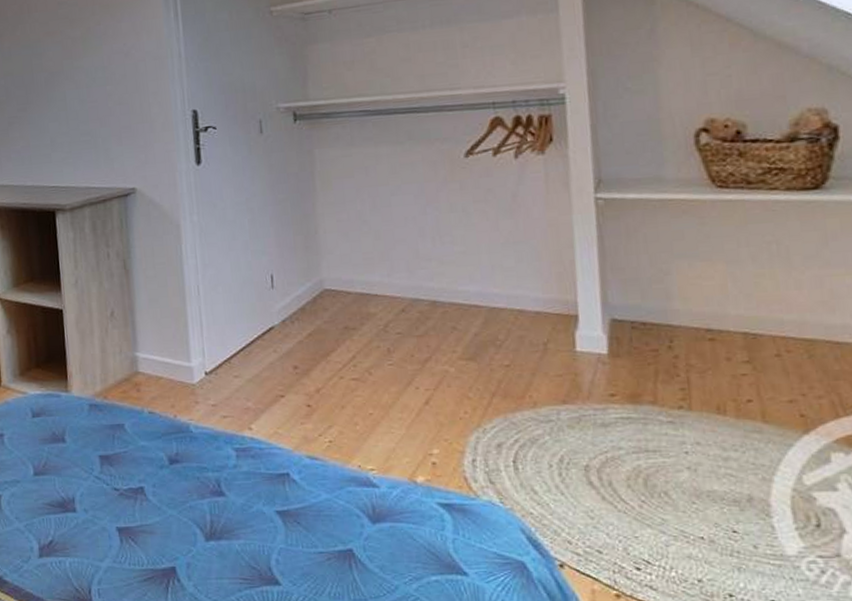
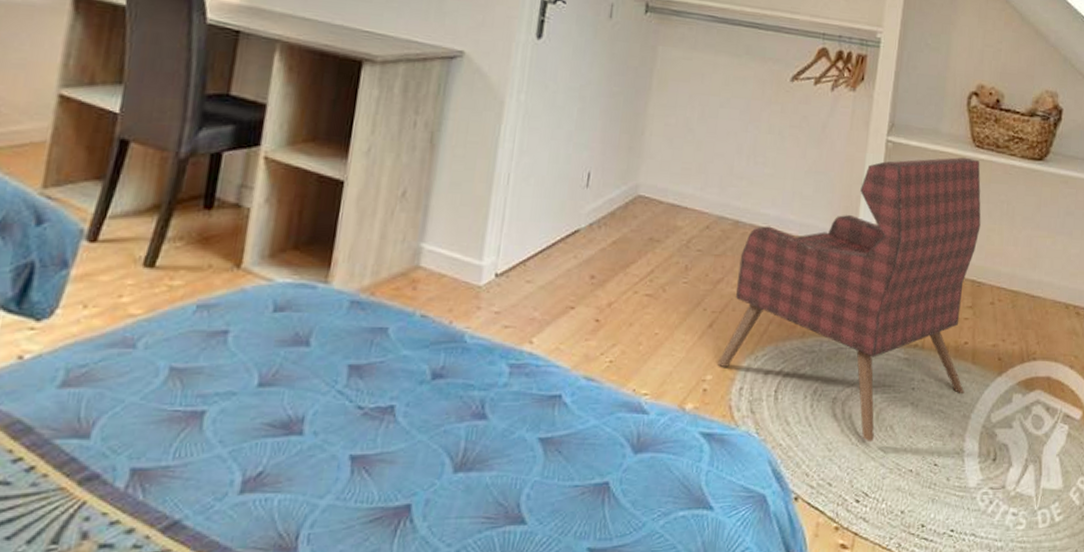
armchair: none [442,200,759,508] -> present [718,157,981,441]

